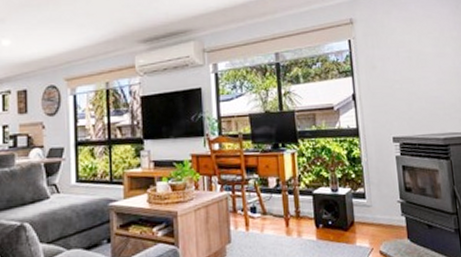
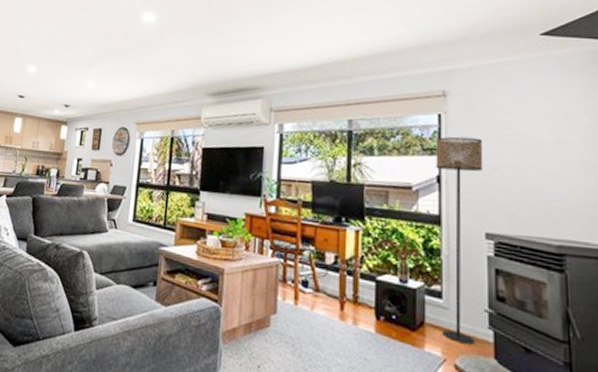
floor lamp: none [348,57,393,233] -> present [436,136,483,345]

